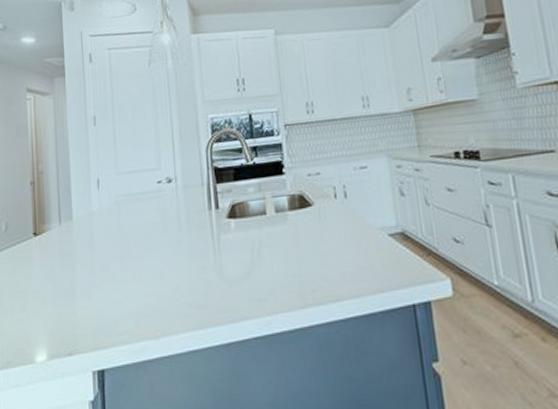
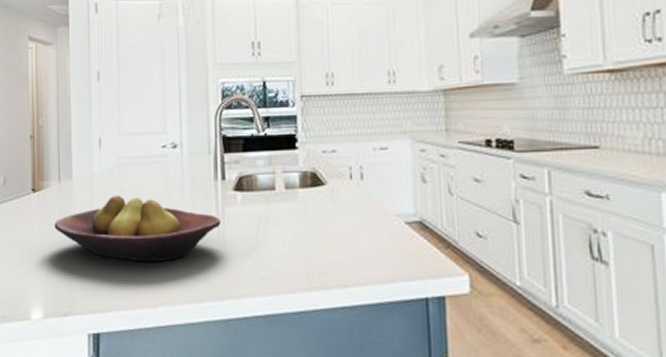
fruit bowl: none [56,232,217,296] -> present [54,196,221,263]

